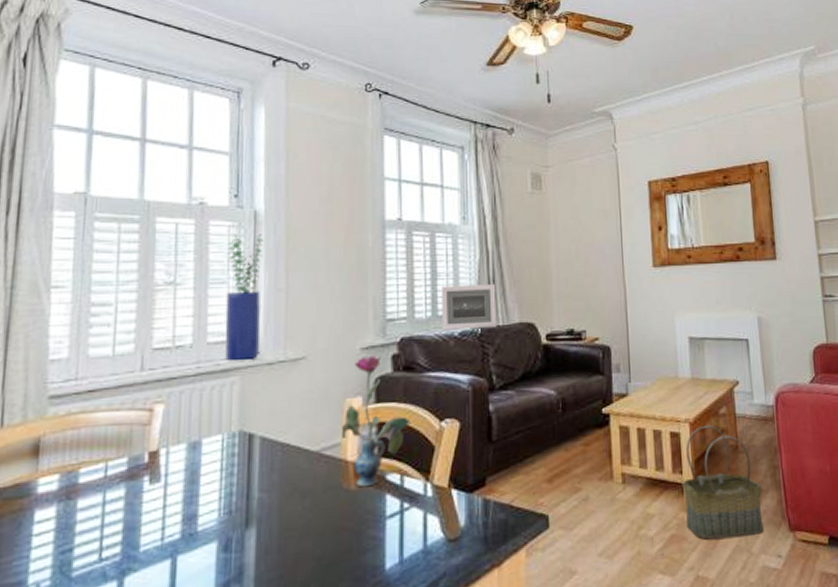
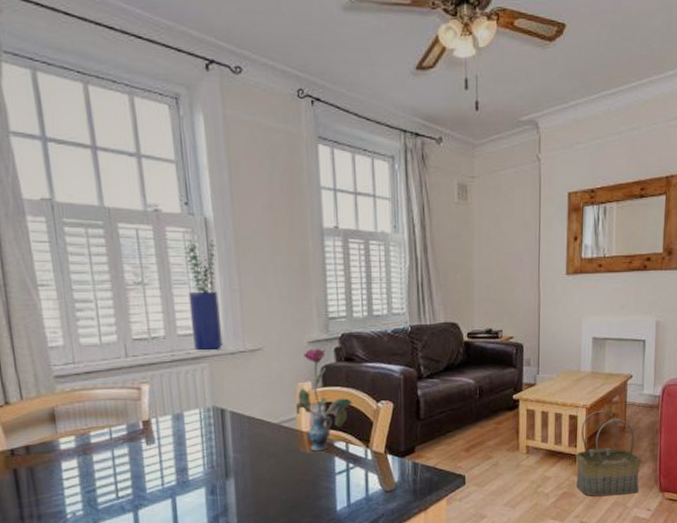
picture frame: present [440,284,497,330] -> none [375,288,425,328]

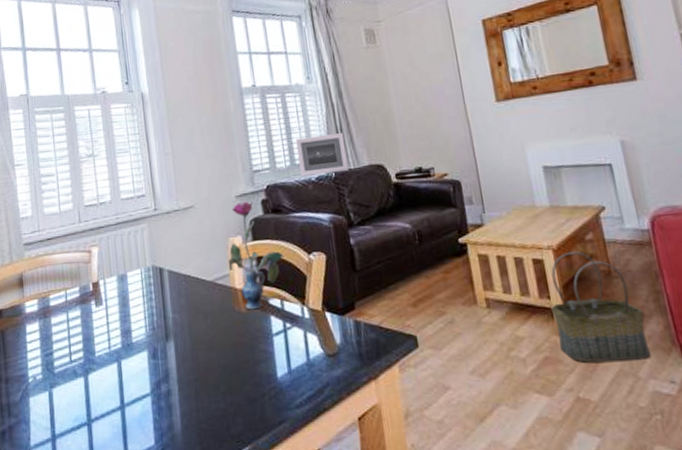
vase: present [185,240,223,351] -> none [126,111,159,213]
picture frame: none [375,288,425,328] -> present [295,133,349,177]

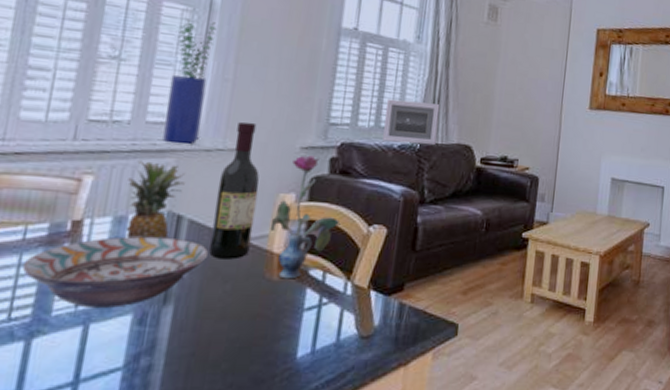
decorative bowl: none [70,286,189,348] -> present [22,235,209,308]
fruit: none [120,228,158,291] -> present [126,160,185,239]
vase: none [126,111,159,213] -> present [163,18,217,145]
wine bottle: none [181,183,218,299] -> present [209,121,259,260]
basket: present [550,252,651,363] -> none [583,260,655,361]

